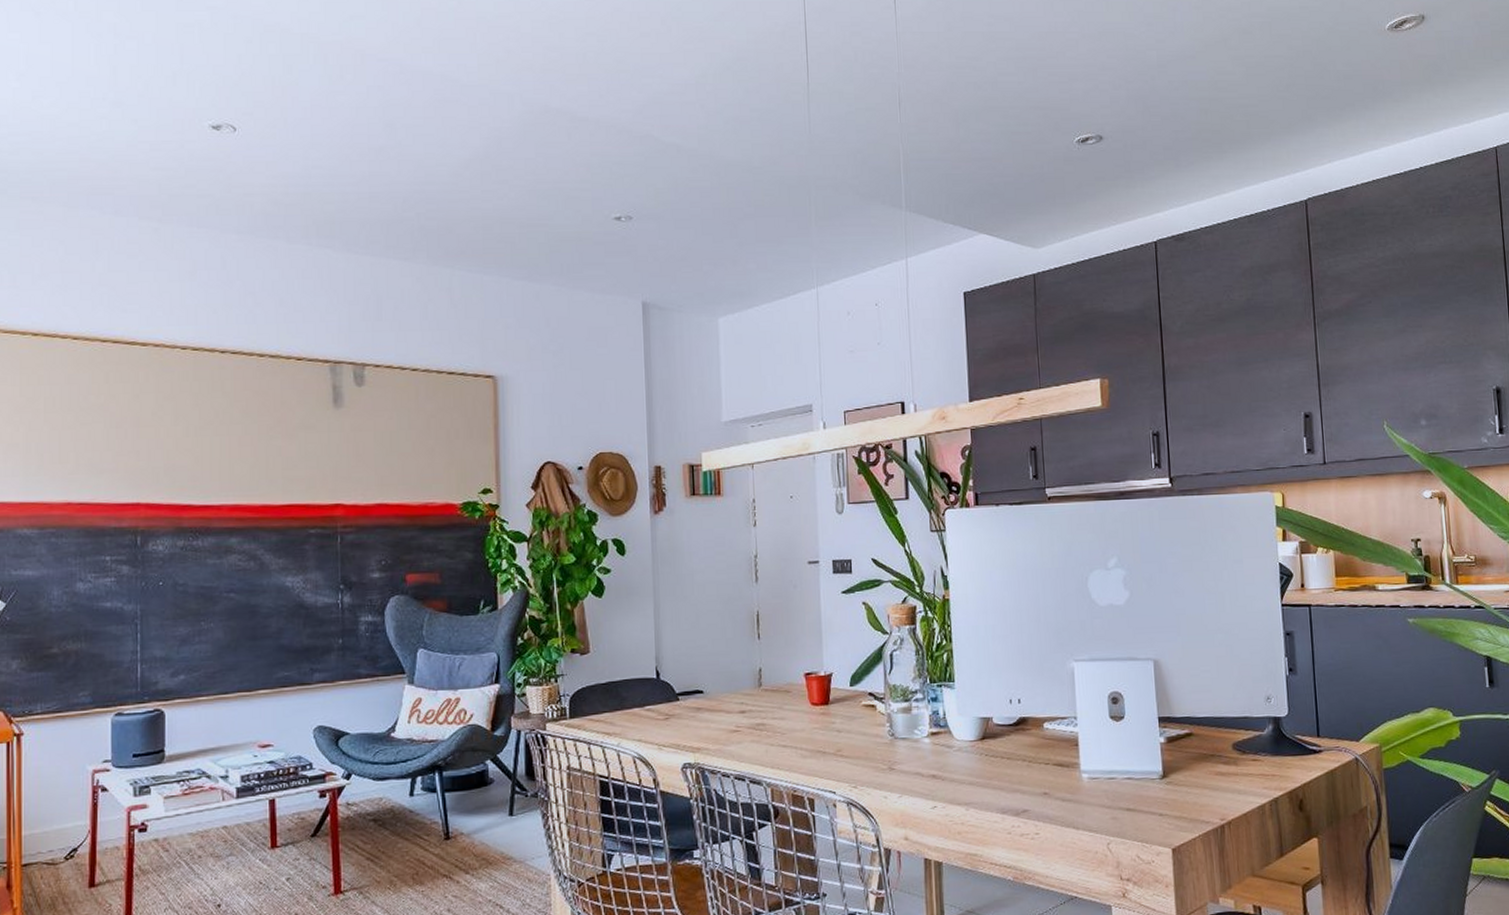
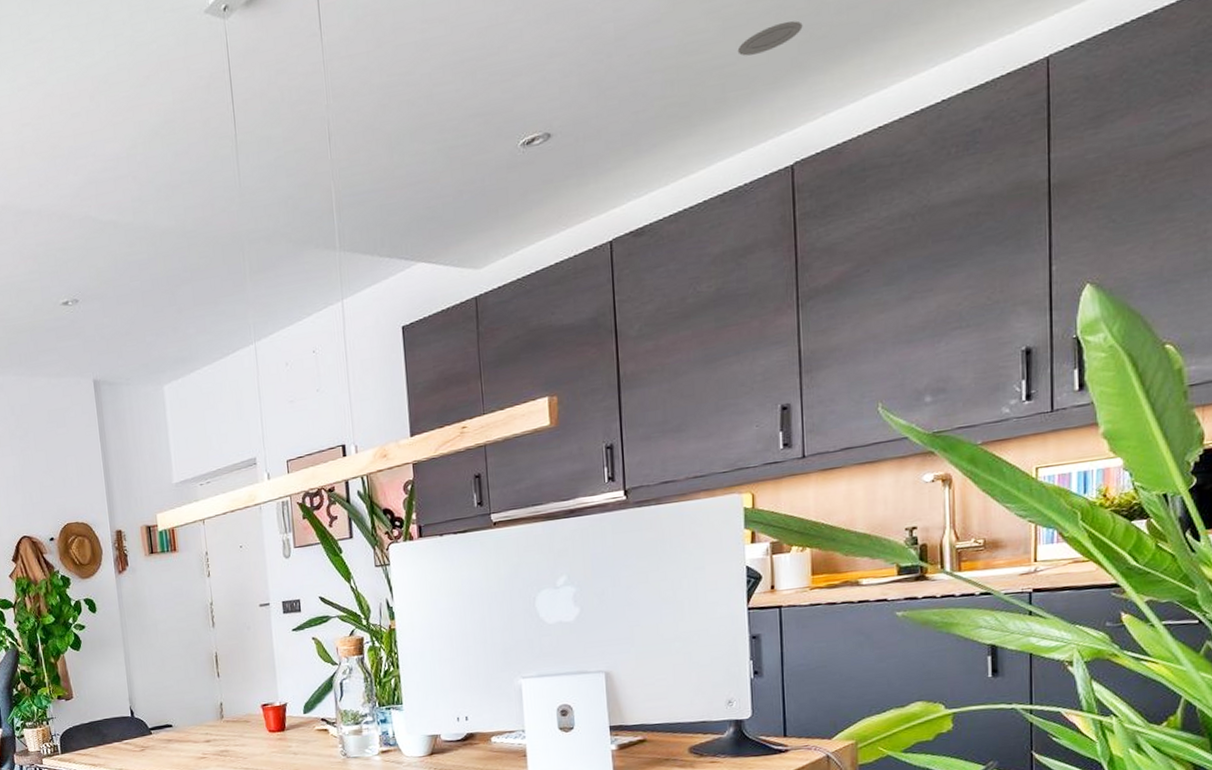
recessed light: none [1259,79,1310,101] -> present [737,20,803,56]

